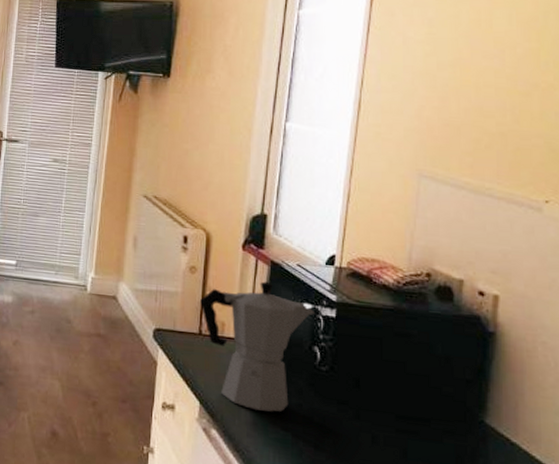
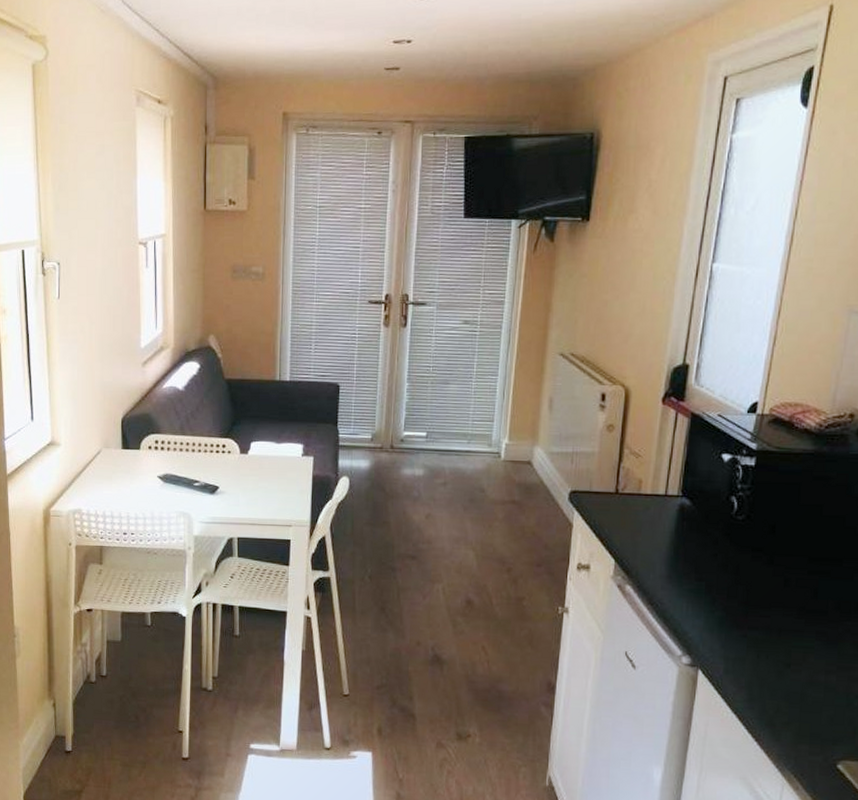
moka pot: present [200,281,314,412] -> none [617,434,734,564]

